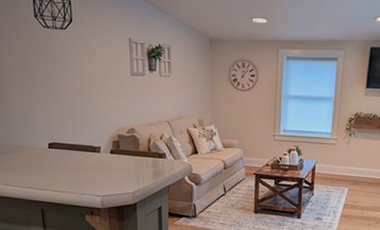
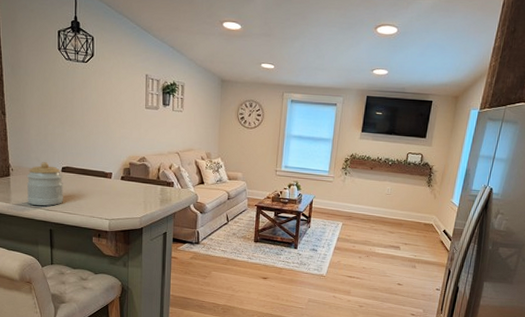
jar: none [12,139,53,185] -> present [26,162,63,206]

